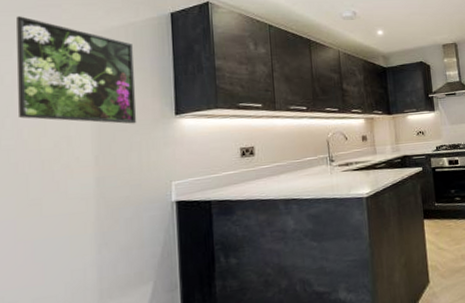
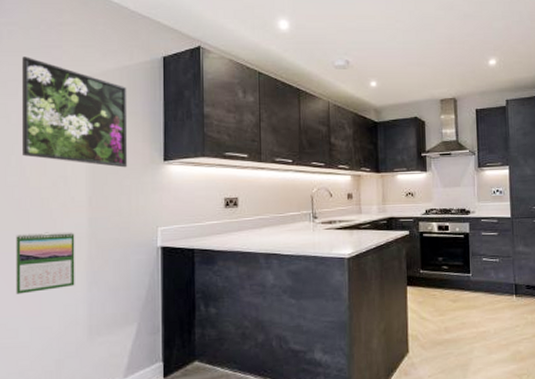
calendar: none [13,193,82,264] -> present [16,231,75,294]

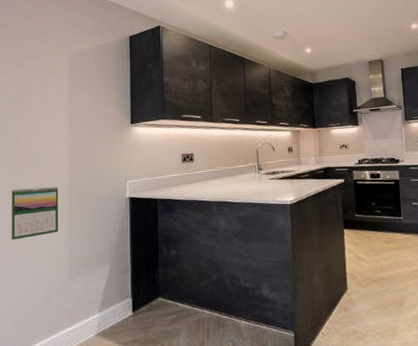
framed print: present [22,57,128,168] -> none [17,42,102,131]

